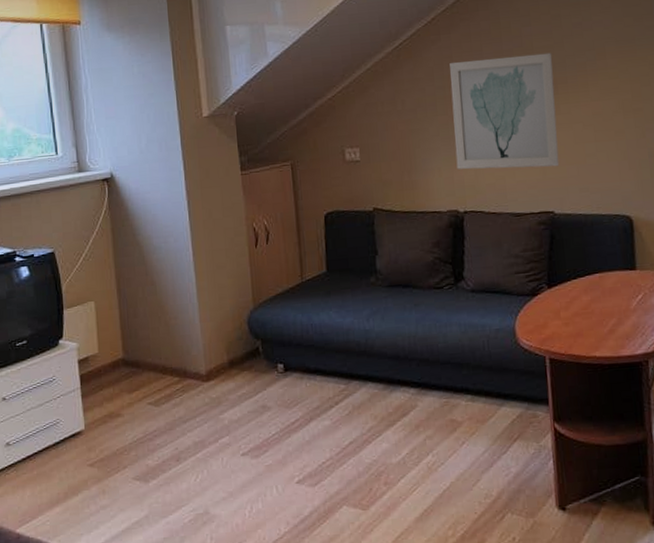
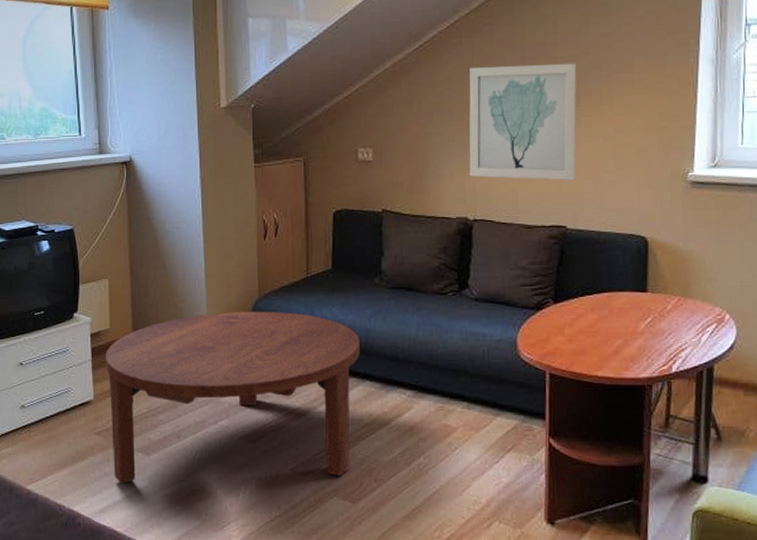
coffee table: none [94,319,361,516] -> present [105,311,360,484]

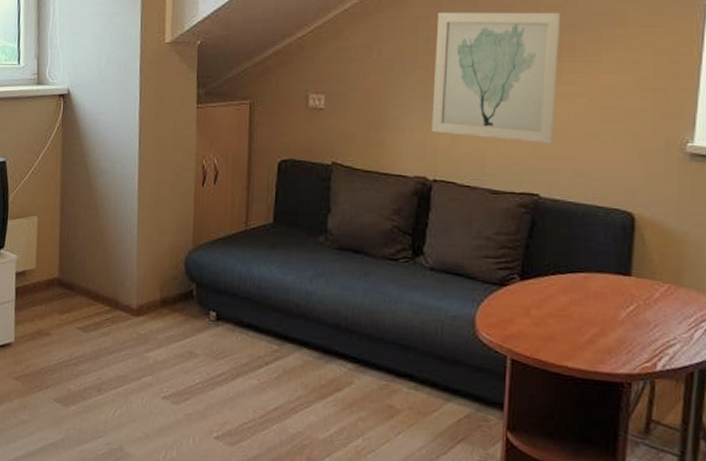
coffee table: present [105,311,360,484] -> none [28,261,299,450]

